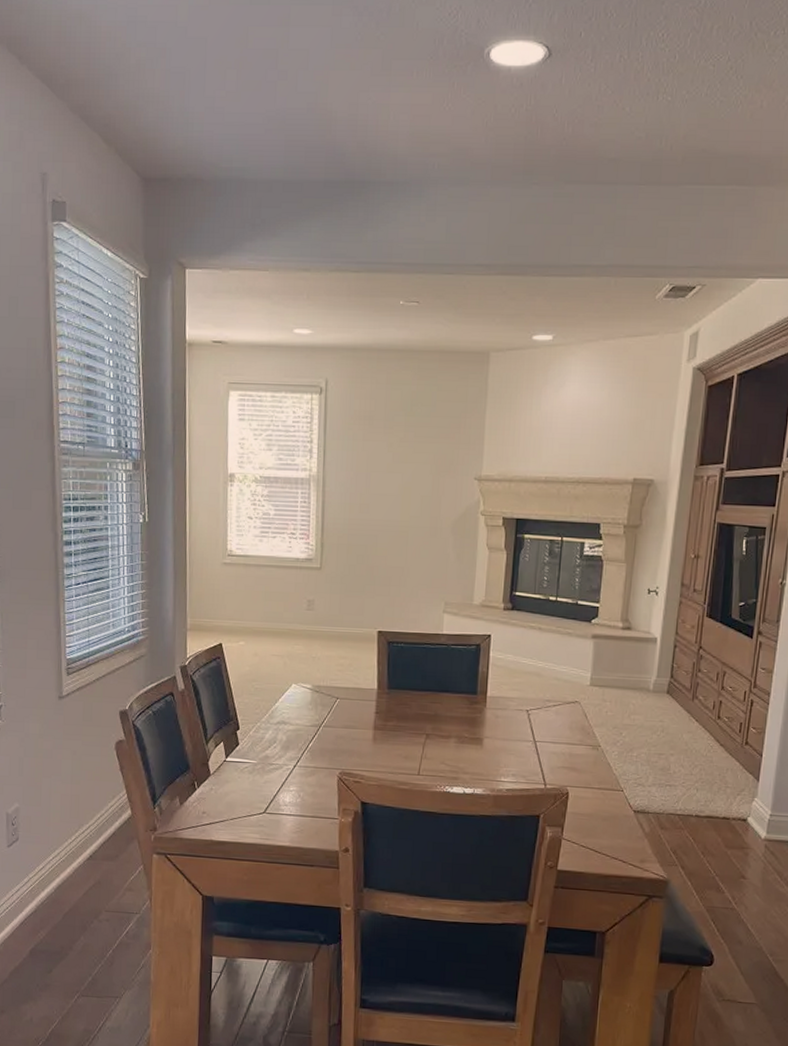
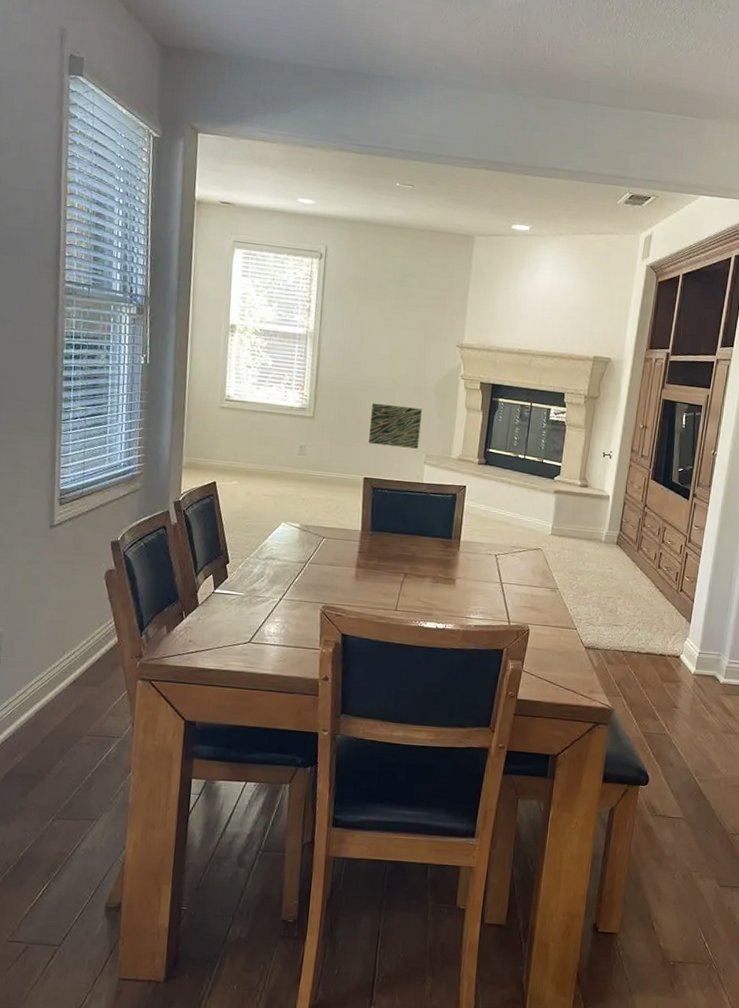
wall art: none [381,549,439,596] -> present [369,403,422,449]

